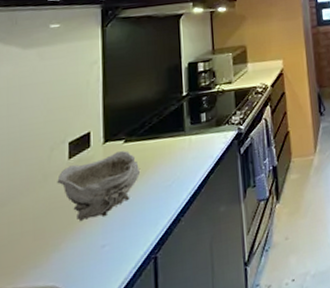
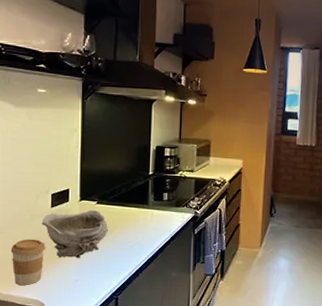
coffee cup: none [17,203,63,272] -> present [11,239,45,285]

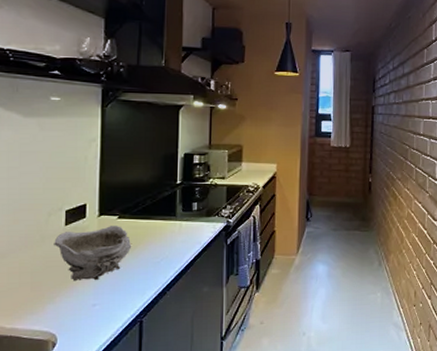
coffee cup: present [11,239,45,285] -> none [16,262,58,316]

